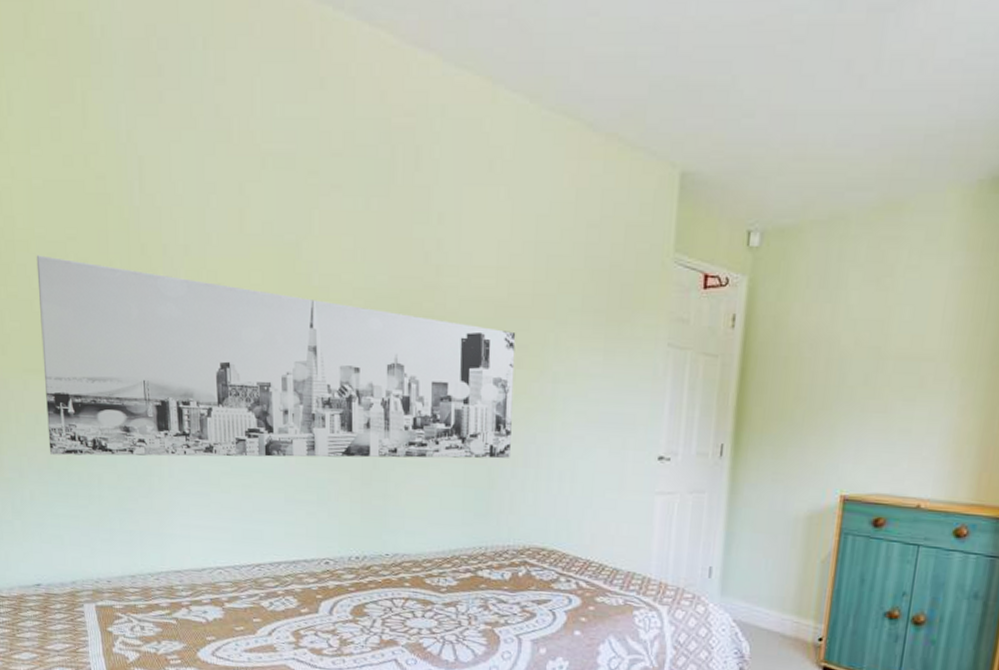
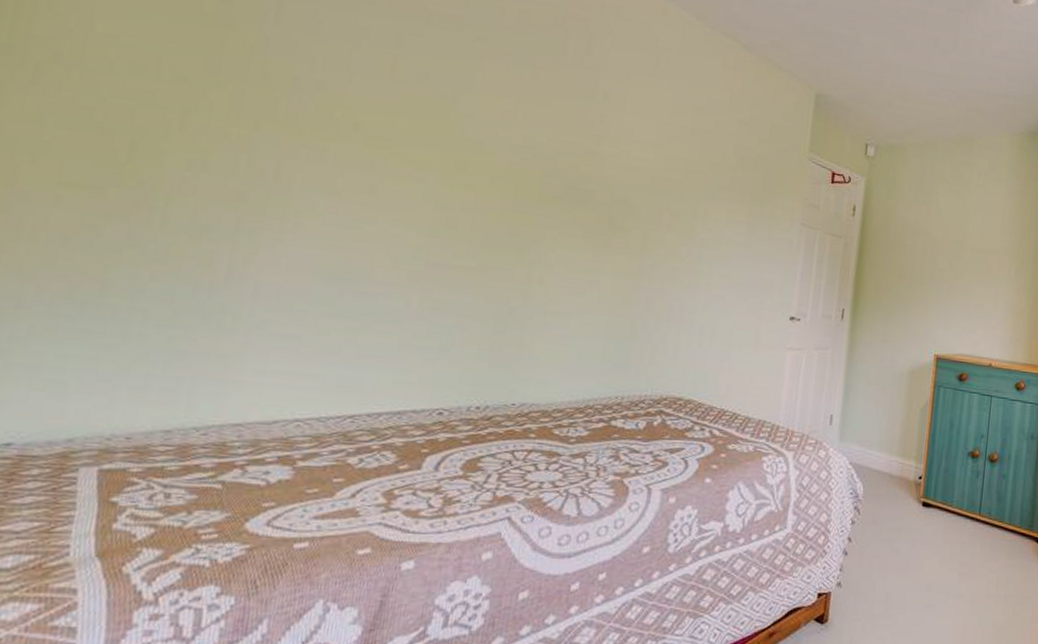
wall art: present [36,255,516,459] -> none [73,63,669,312]

